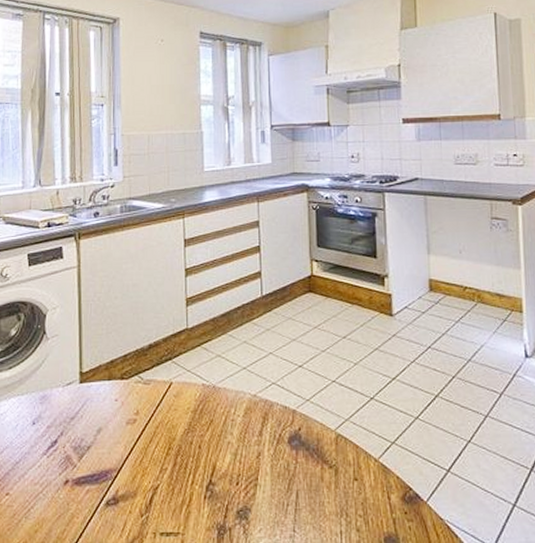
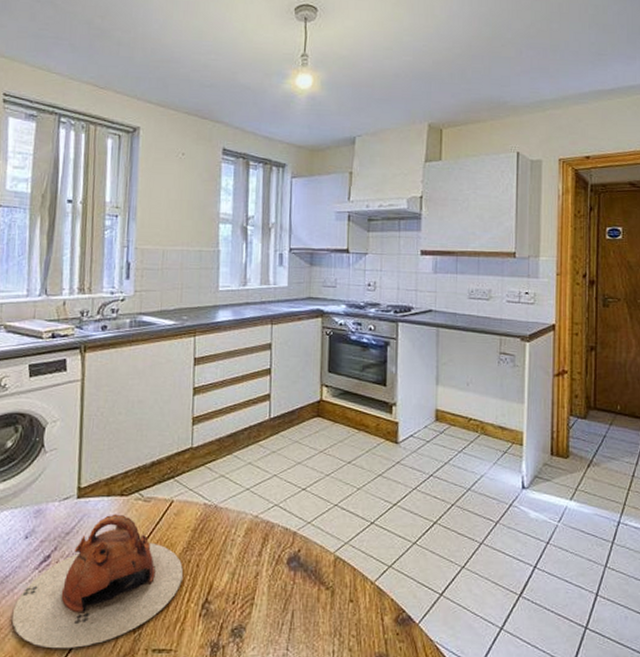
teapot: none [24,397,185,534] -> present [11,514,183,649]

